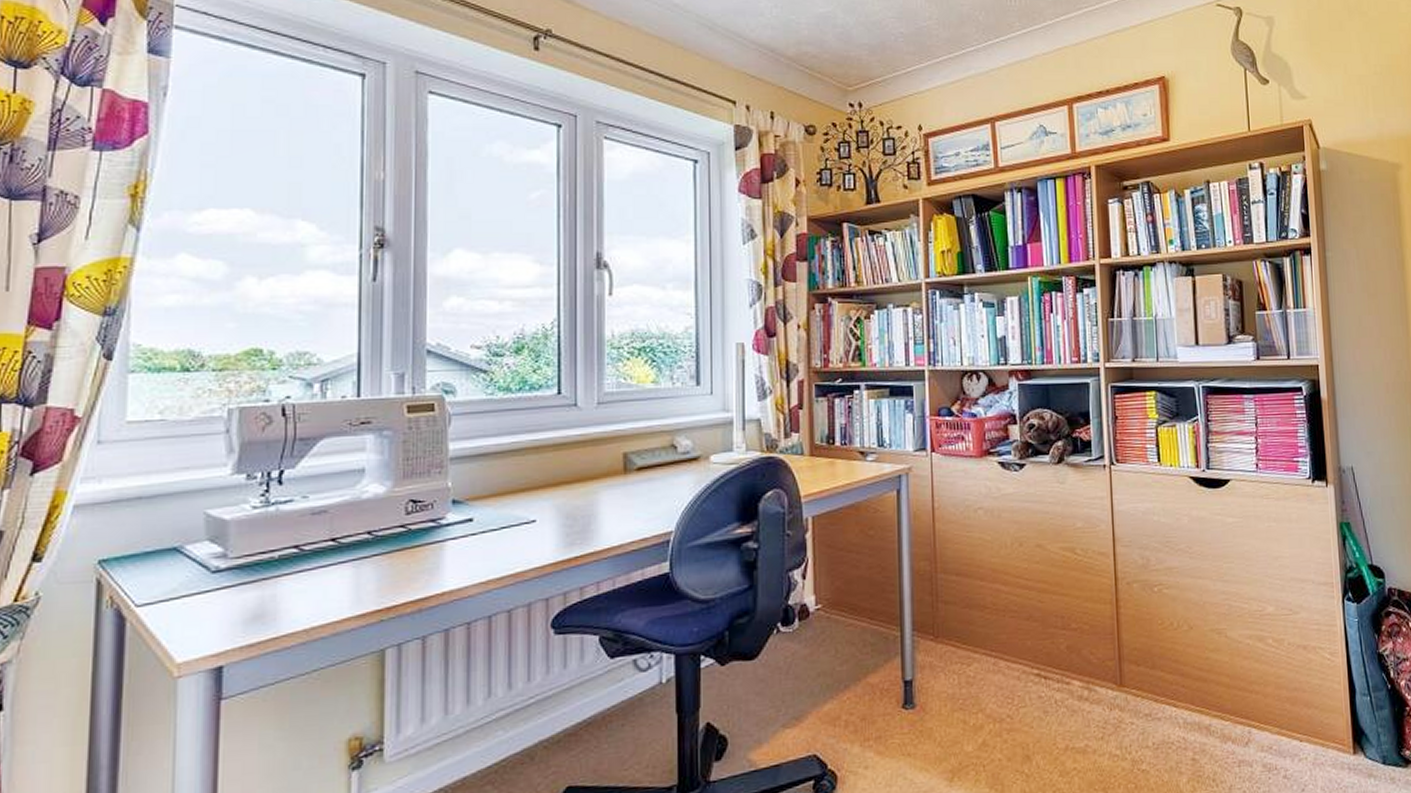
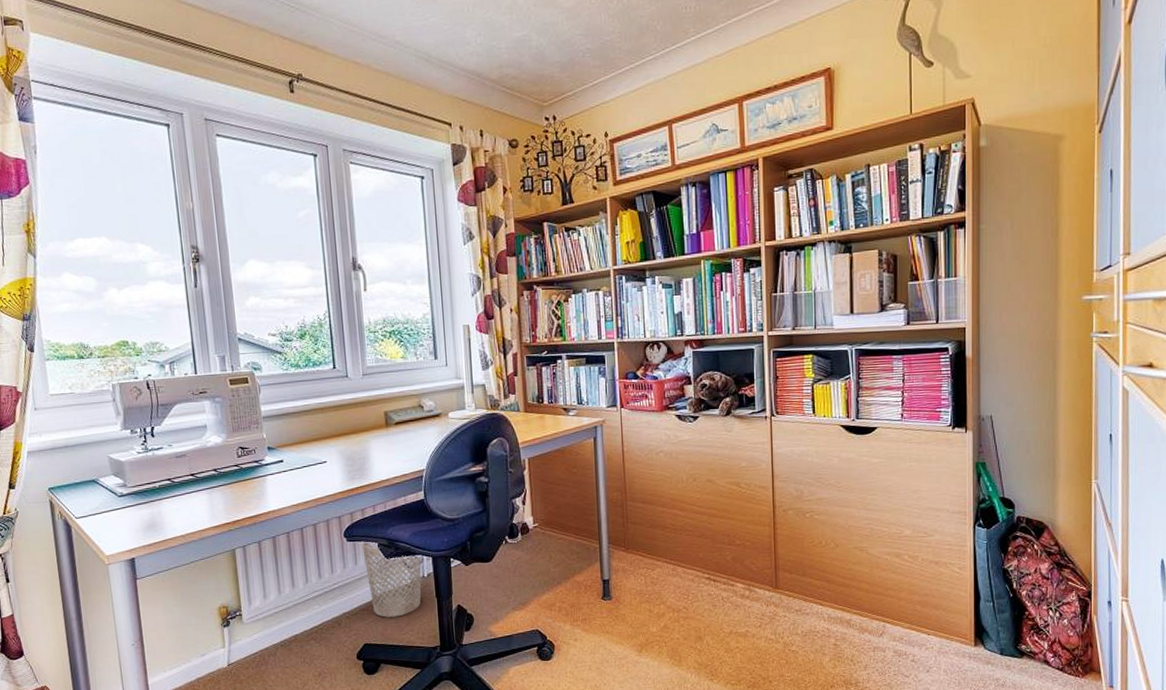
wastebasket: none [576,633,659,746] -> present [362,541,422,618]

